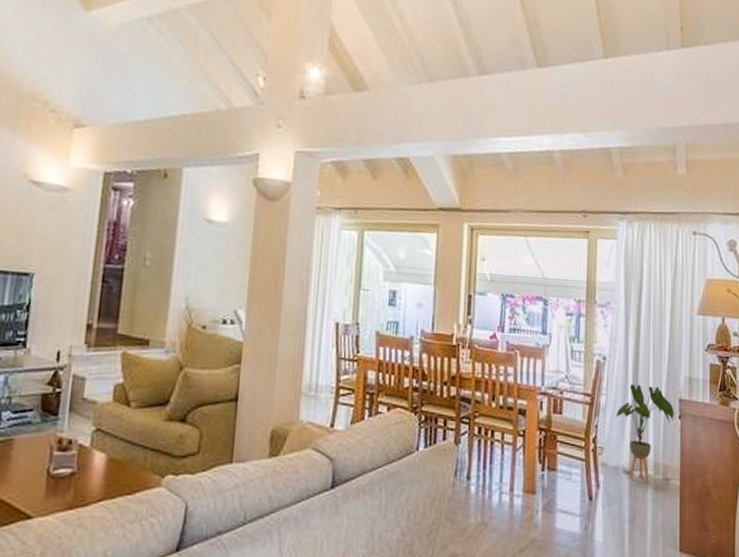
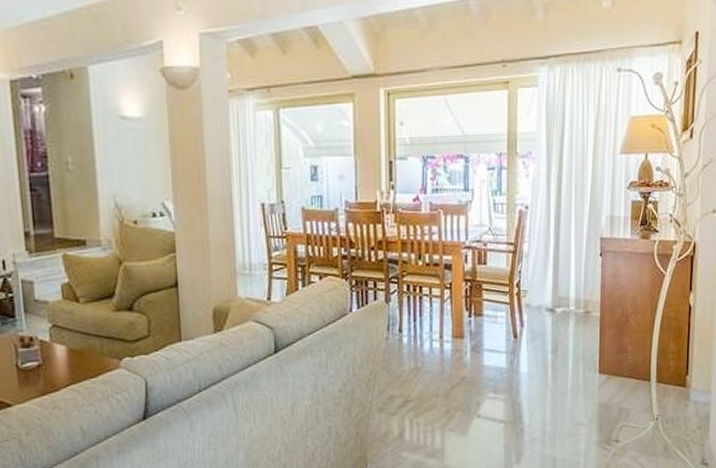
house plant: present [615,383,674,483] -> none [538,228,595,318]

